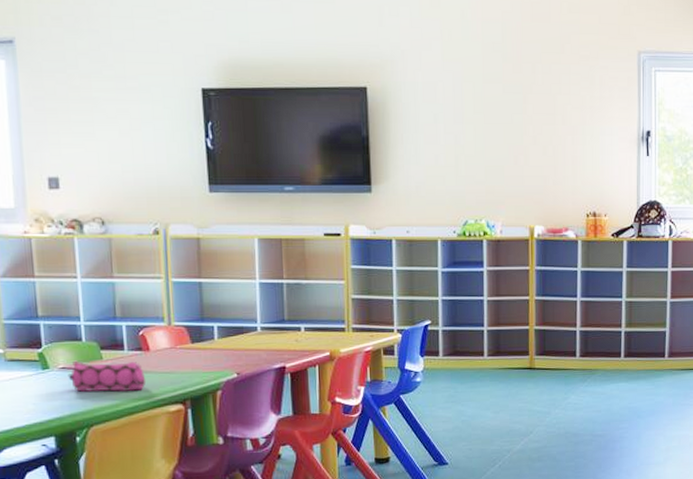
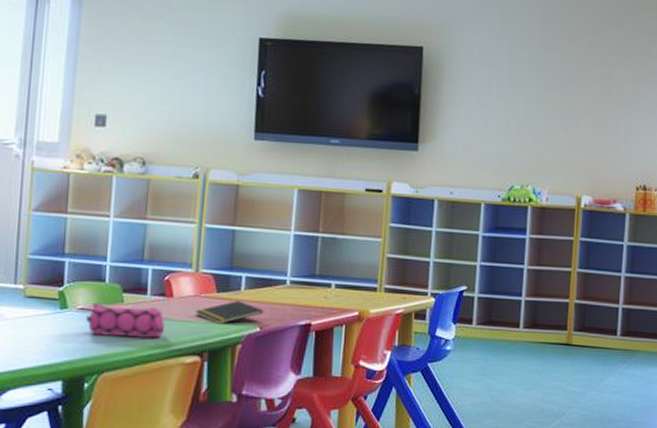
notepad: none [173,350,238,373] -> present [195,301,263,324]

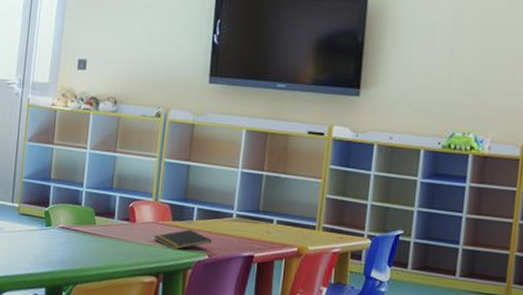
pencil case: present [85,302,165,339] -> none [65,222,129,258]

